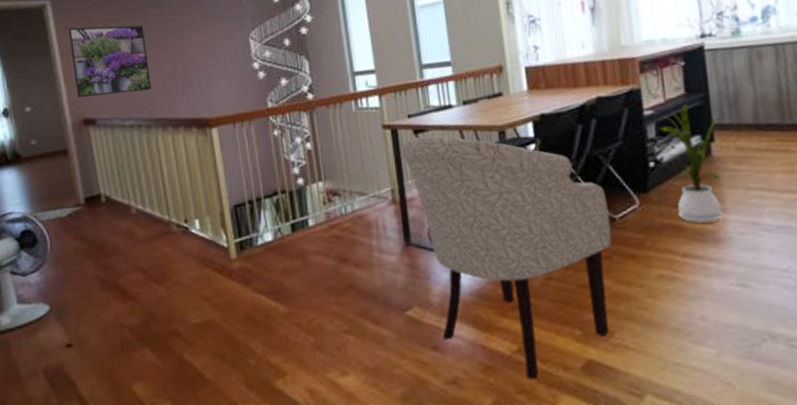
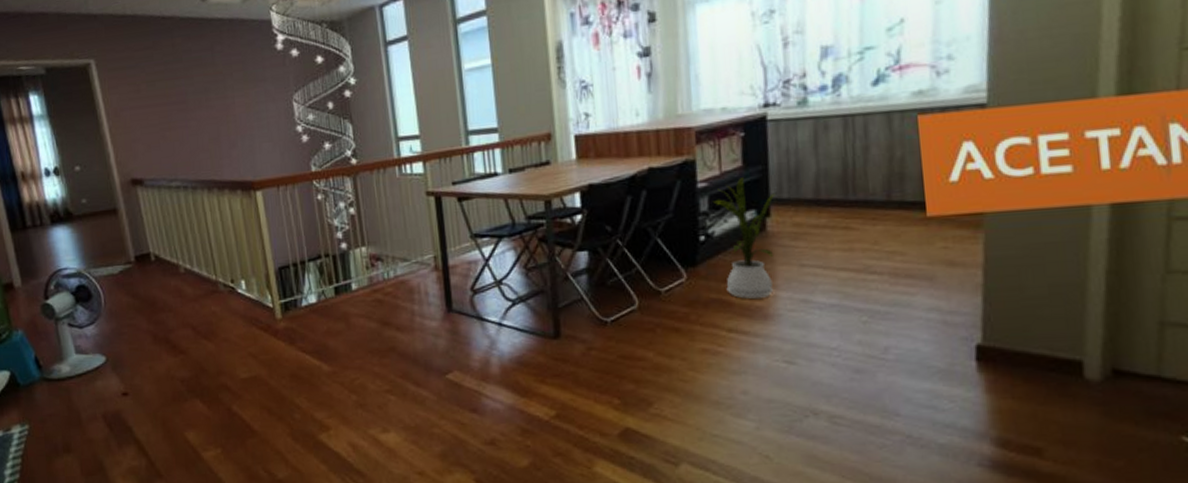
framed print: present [69,25,152,98] -> none [113,85,197,159]
chair: present [401,135,612,379] -> none [445,203,656,444]

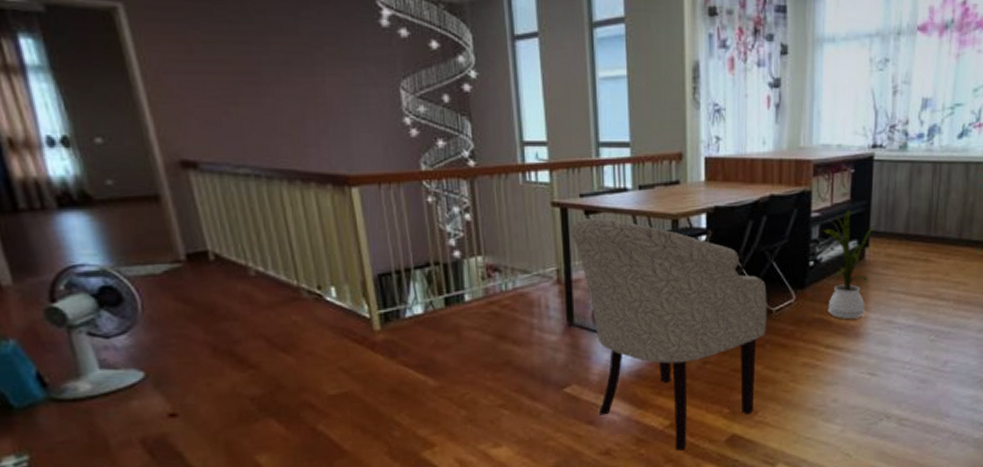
chair: none [445,203,656,444] -> present [570,217,767,451]

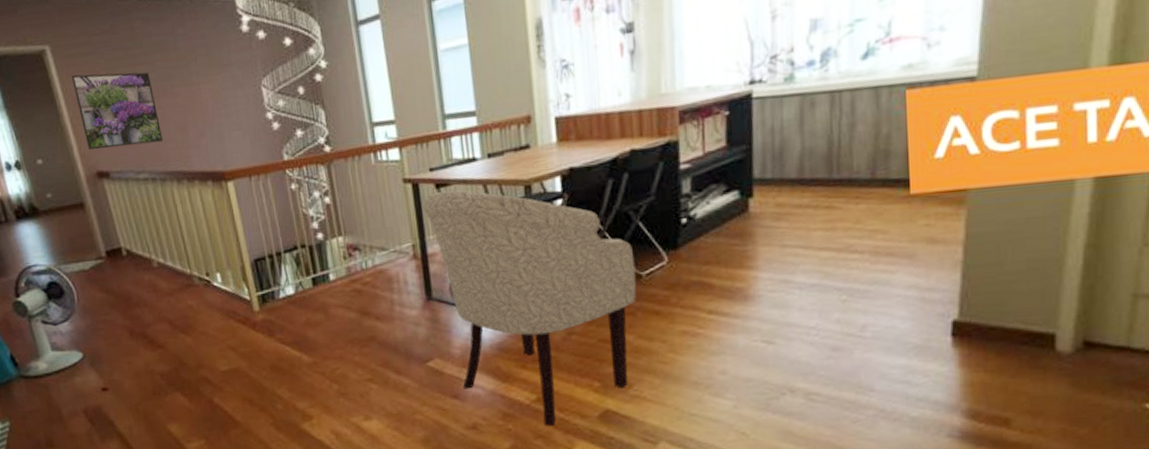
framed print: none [153,42,274,134] -> present [72,72,164,151]
house plant: present [823,210,876,319] -> none [695,158,761,281]

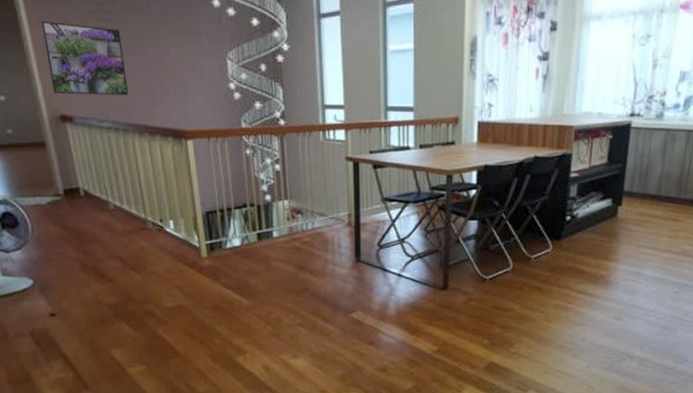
chair: present [423,190,637,426] -> none [361,171,527,372]

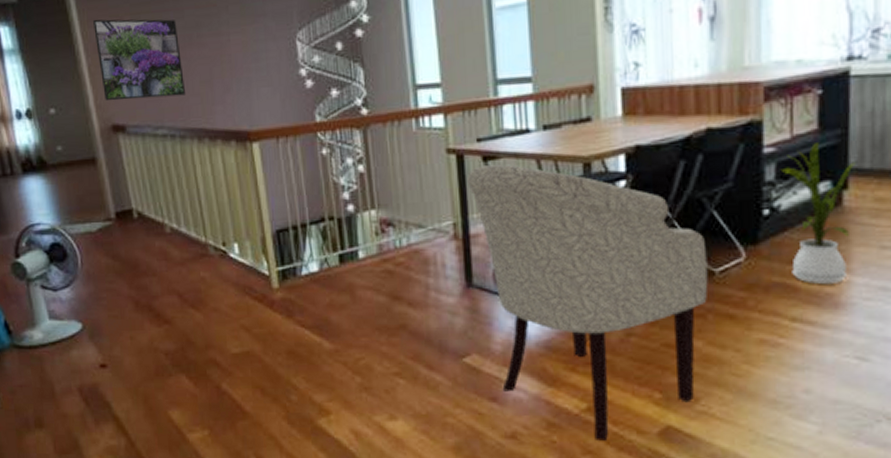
chair: none [361,171,527,372] -> present [467,164,708,441]
house plant: none [580,172,630,269] -> present [780,143,858,284]

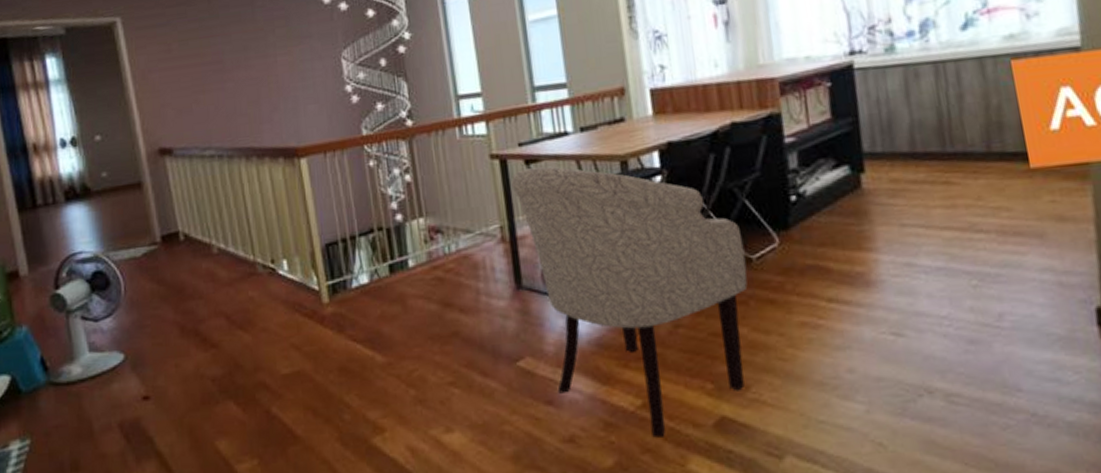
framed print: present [93,19,186,101] -> none [141,44,234,126]
house plant: present [780,143,858,284] -> none [802,131,874,264]

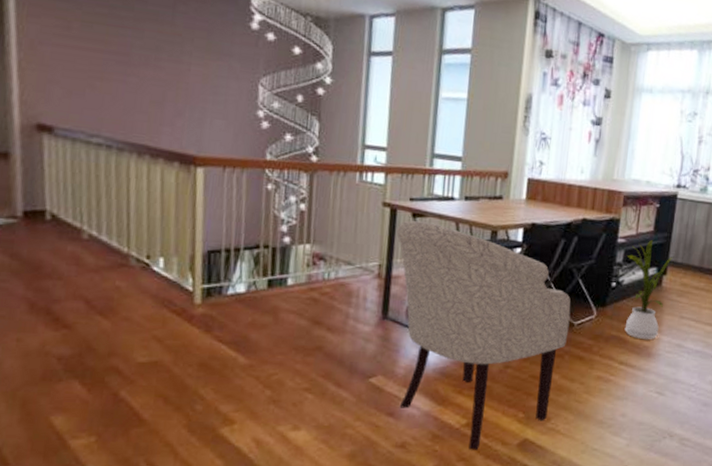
house plant: none [802,131,874,264] -> present [624,240,674,339]

